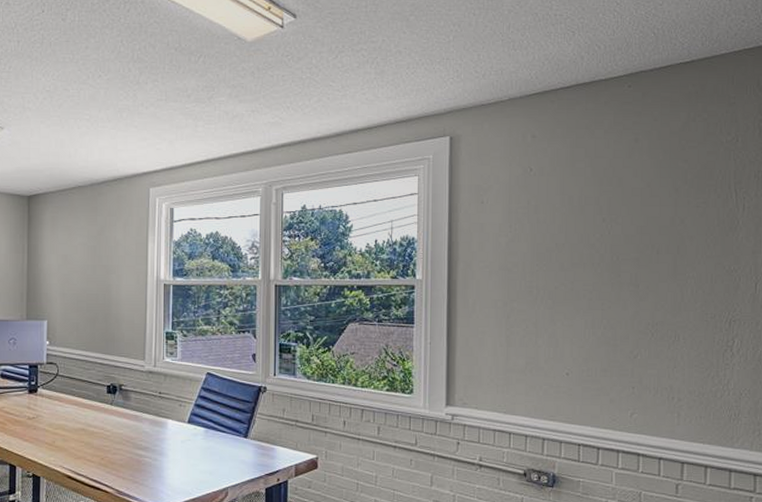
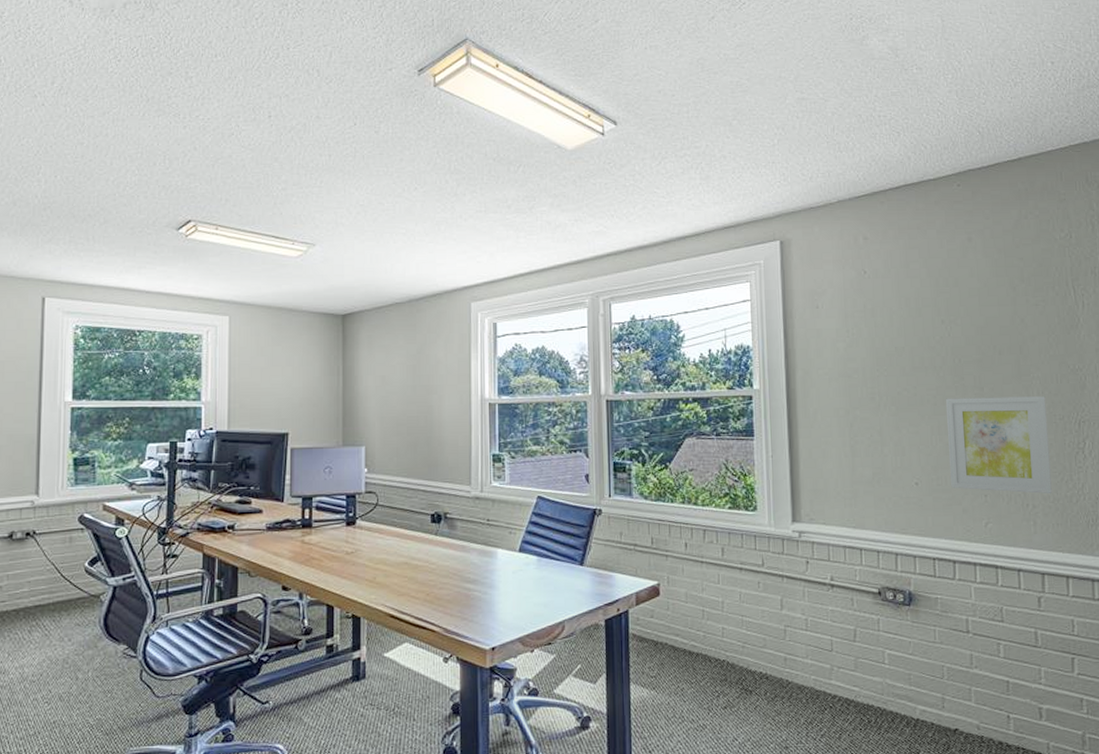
wall art: none [600,294,699,389] -> present [945,396,1052,495]

